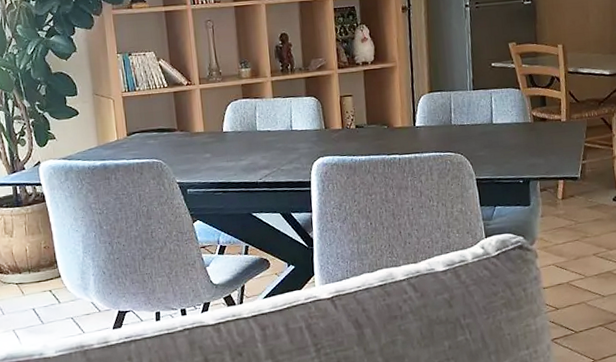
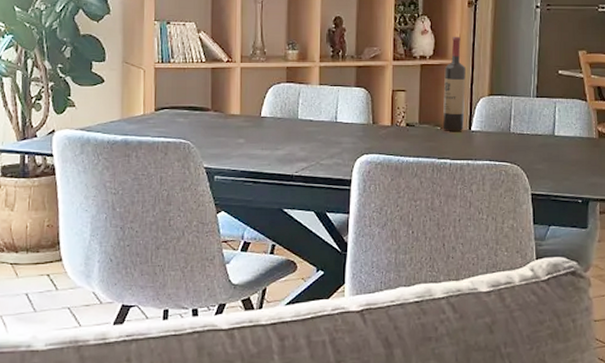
wine bottle: none [386,40,409,129] -> present [442,36,466,131]

